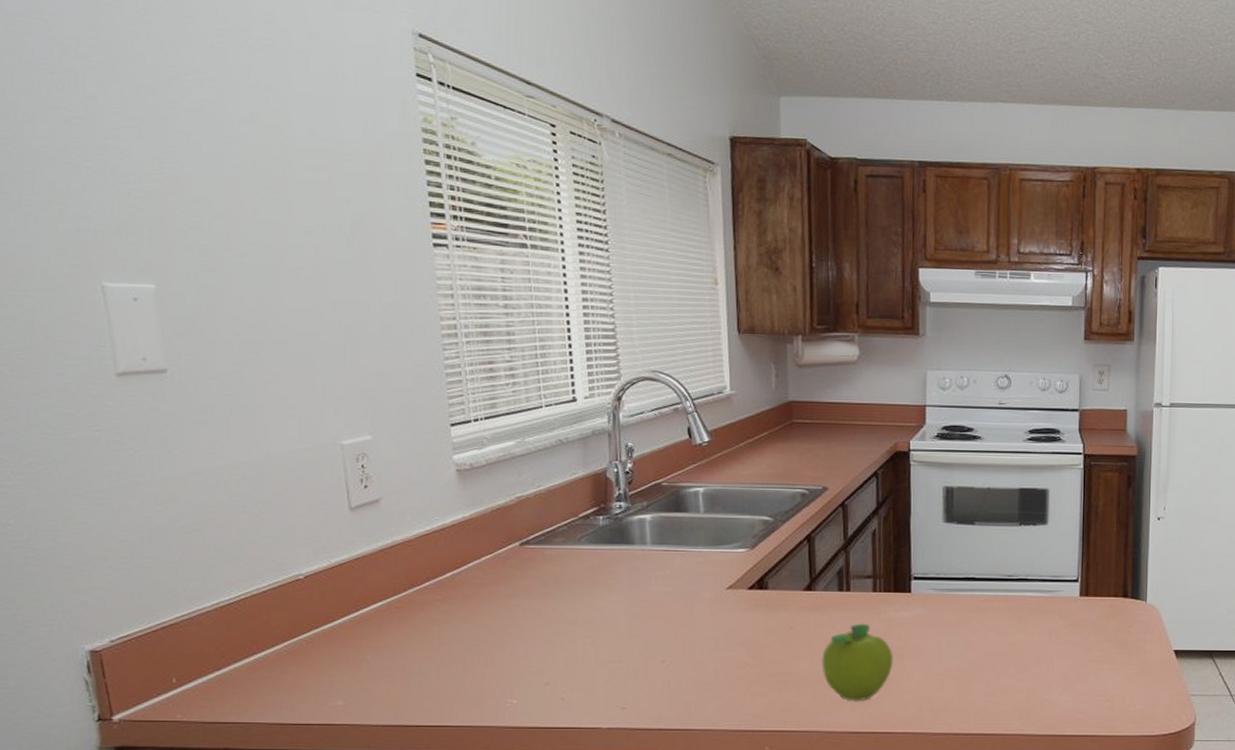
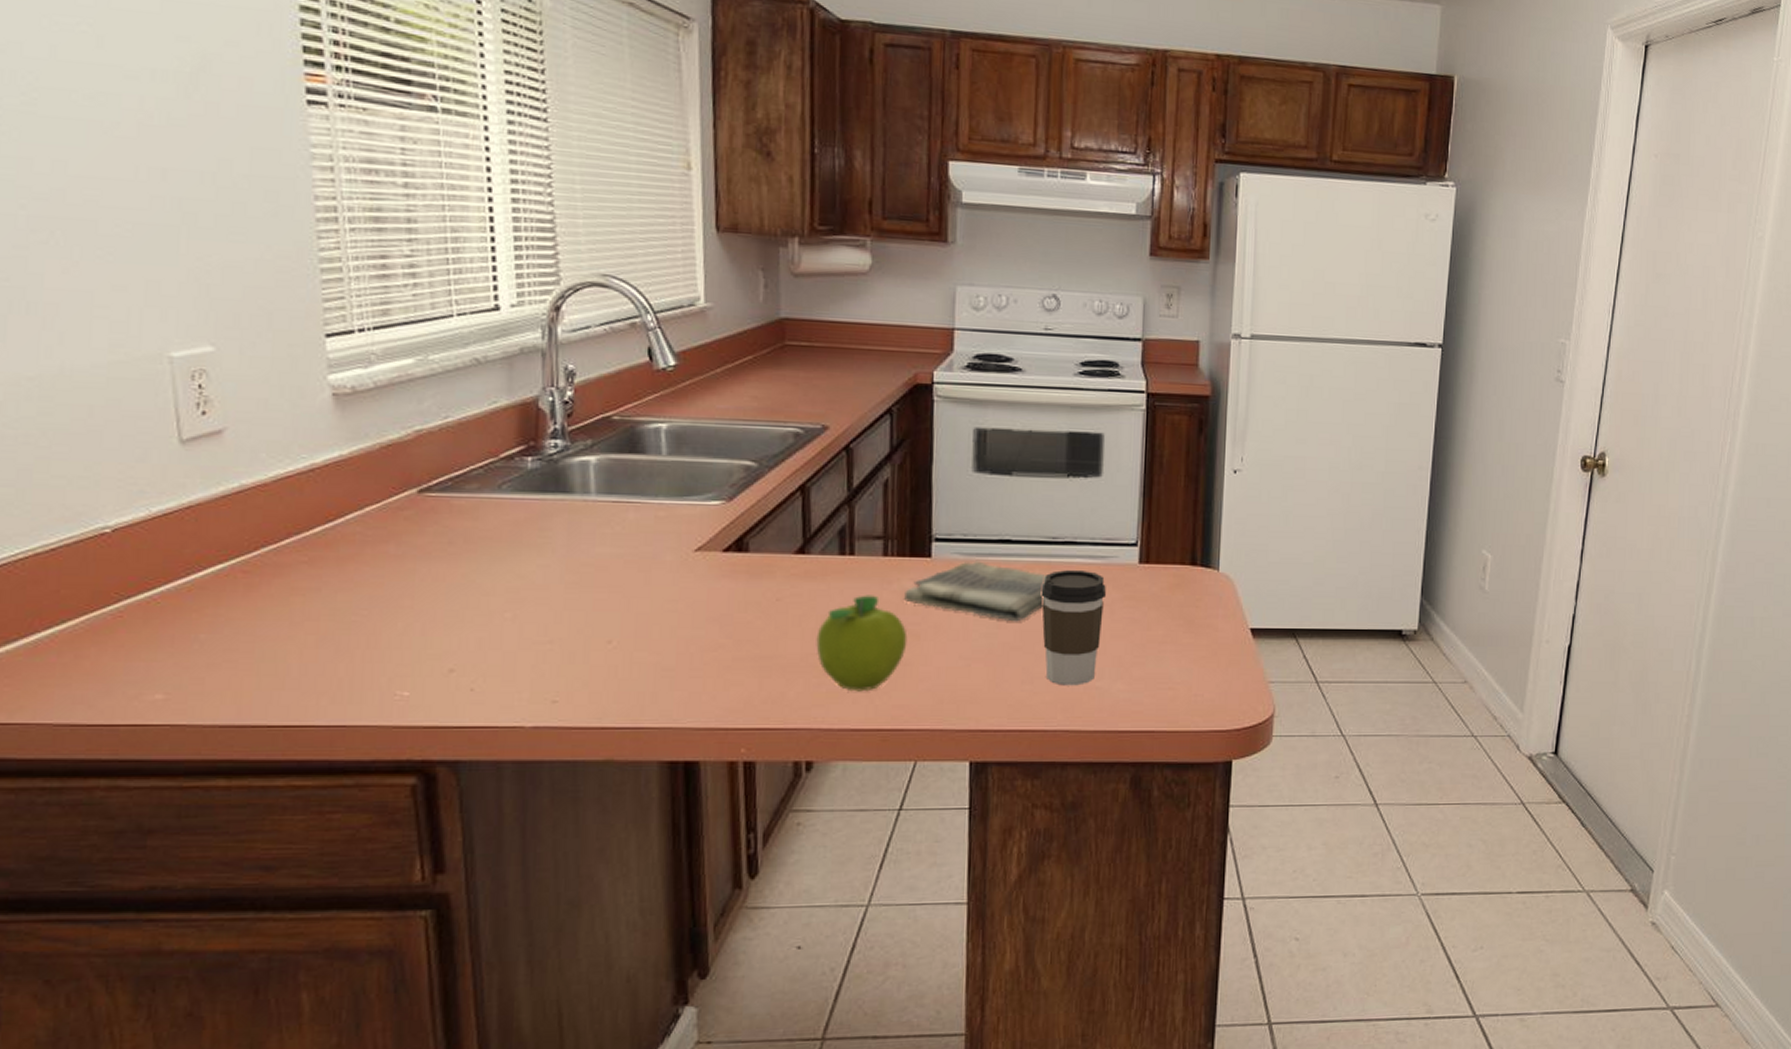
dish towel: none [890,595,1004,645] -> present [904,561,1046,622]
coffee cup: none [1000,602,1053,698] -> present [1041,570,1106,686]

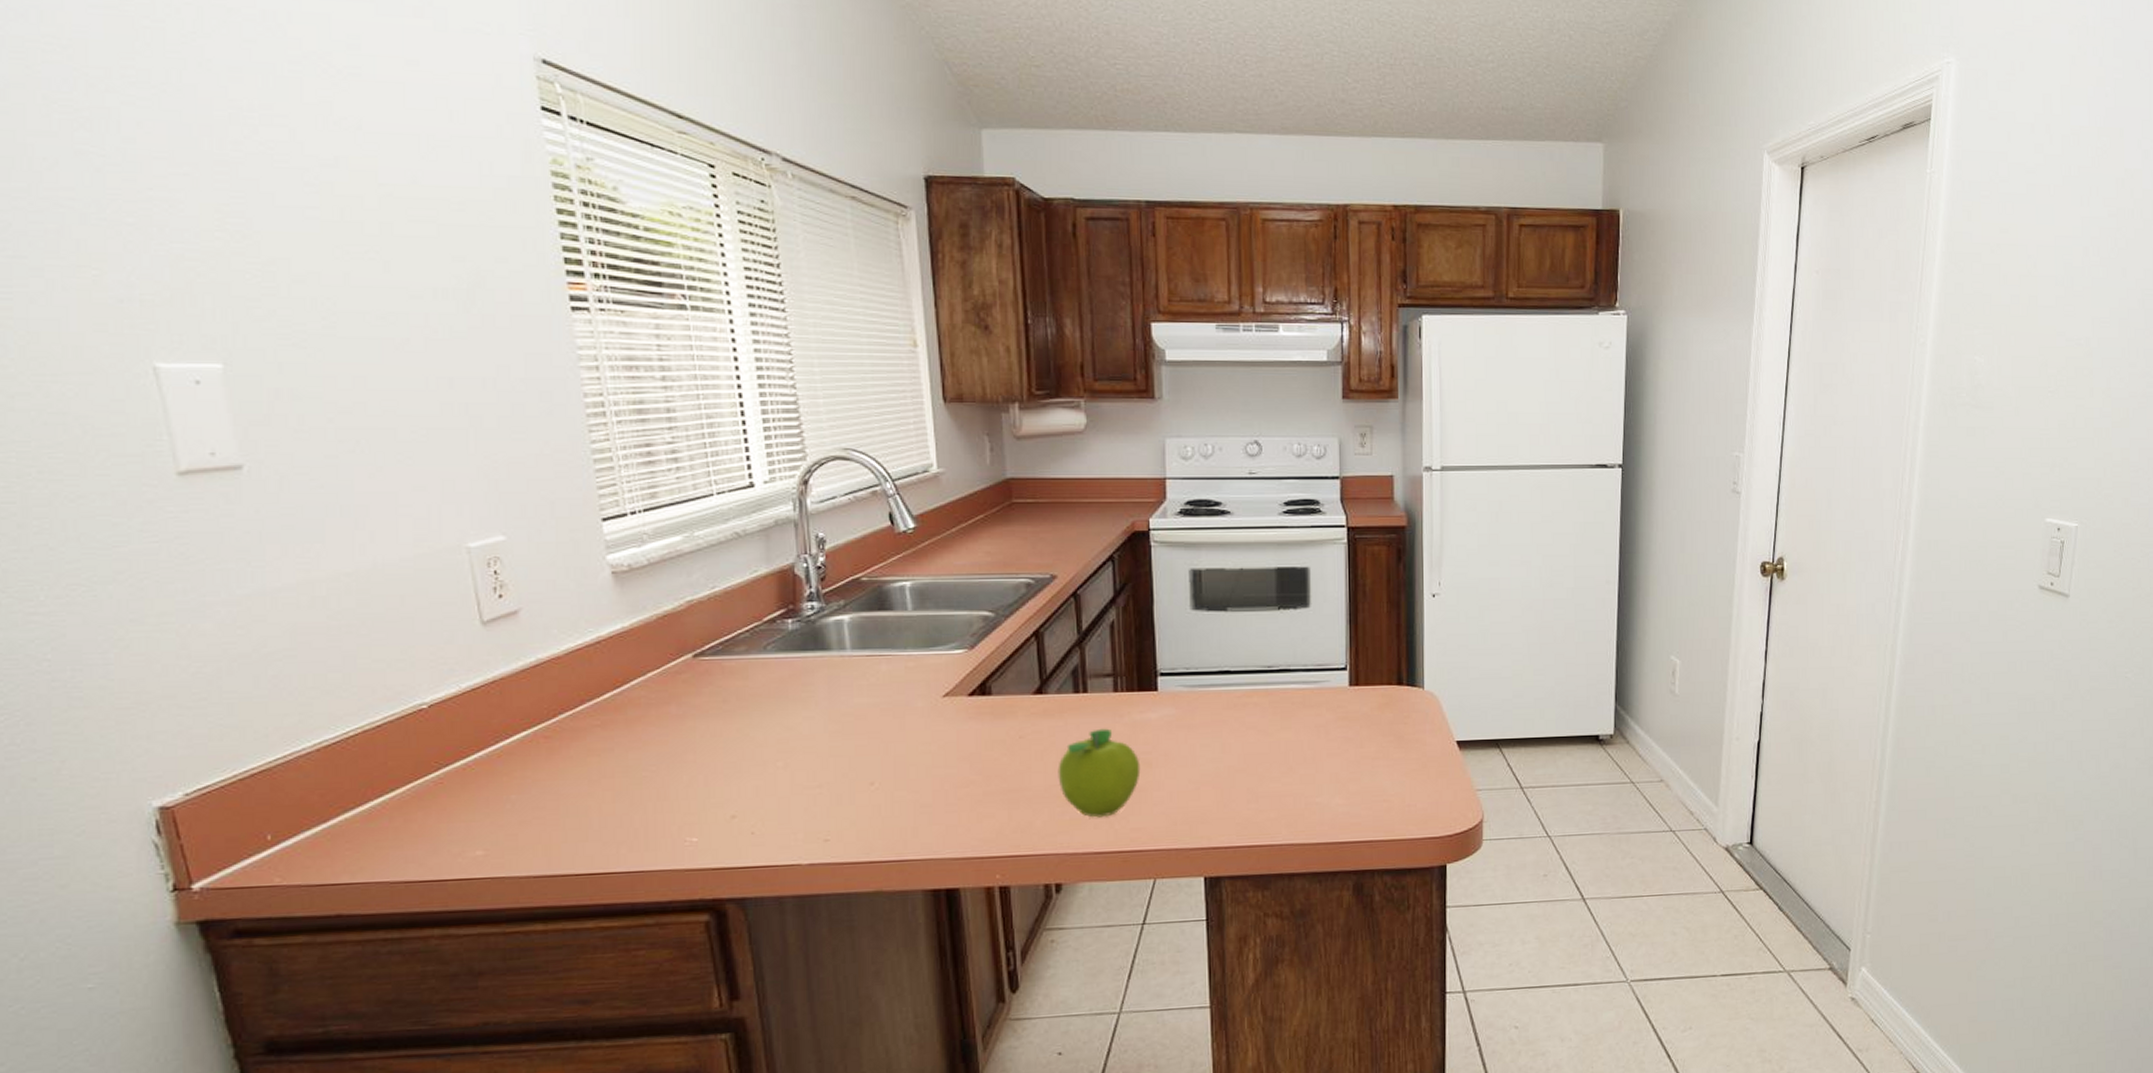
dish towel: present [904,561,1046,622] -> none [1135,692,1264,747]
coffee cup: present [1041,570,1106,686] -> none [1260,695,1320,803]

